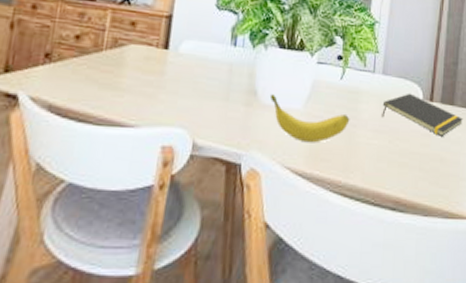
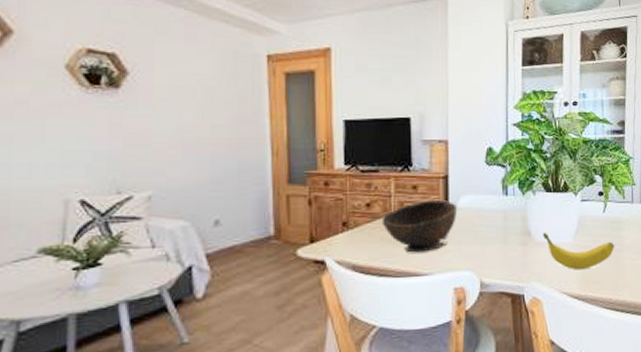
bowl: none [89,40,179,100] -> present [381,200,458,253]

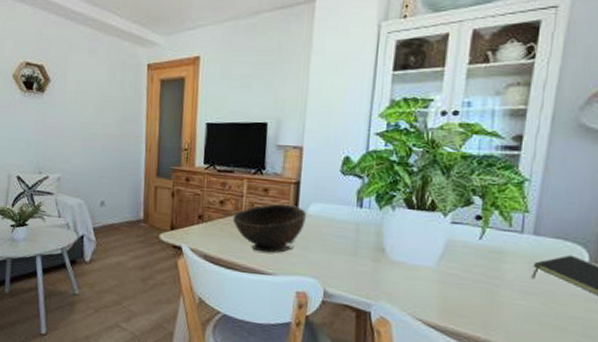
banana: present [542,233,615,270] -> none [398,252,491,299]

